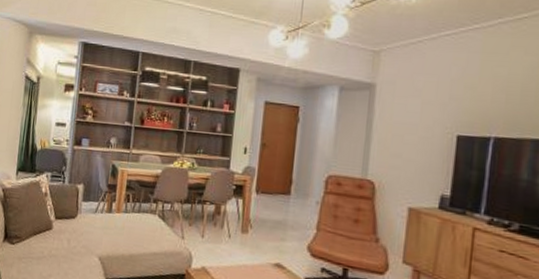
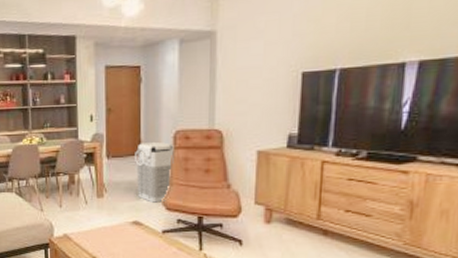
grenade: none [283,182,325,248] -> present [135,141,174,203]

